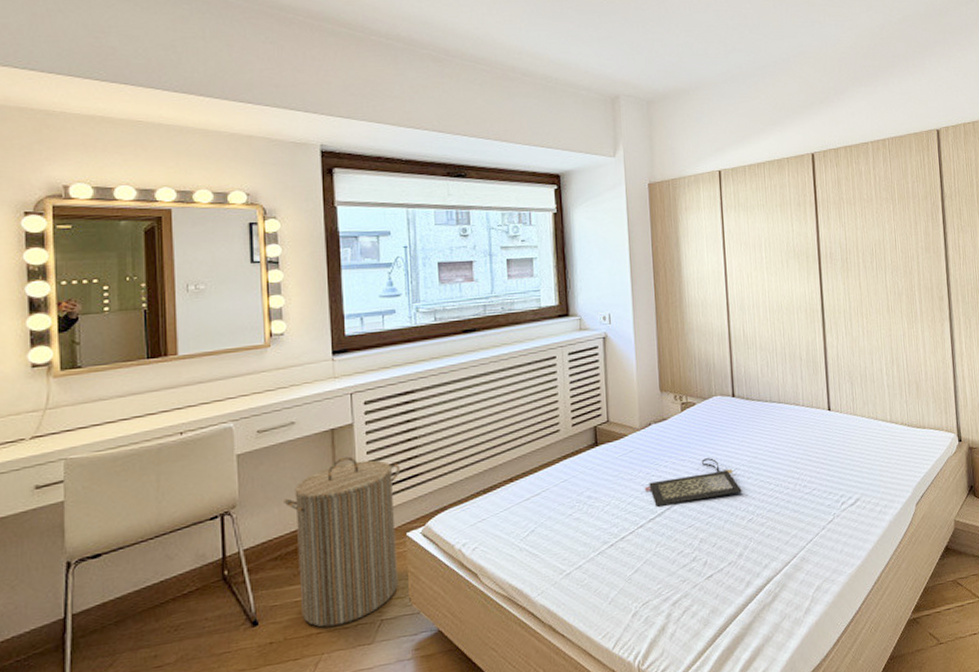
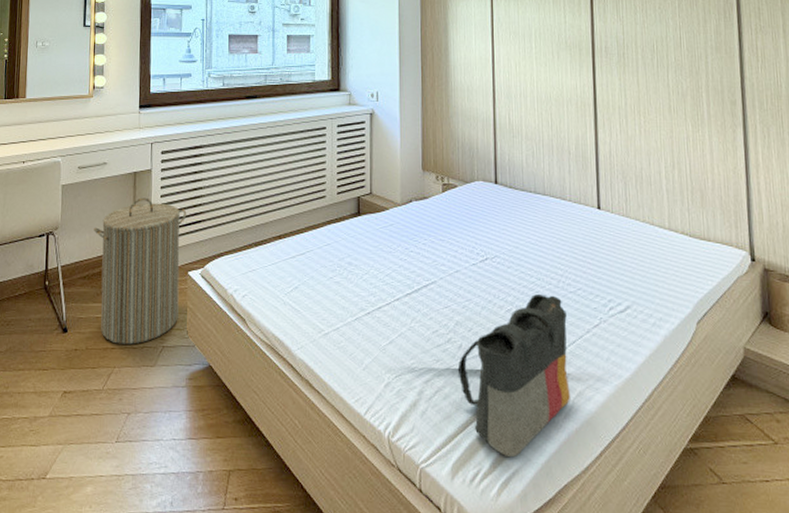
clutch bag: present [645,458,742,507] -> none [403,241,501,283]
tote bag: none [705,498,810,661] -> present [459,294,570,457]

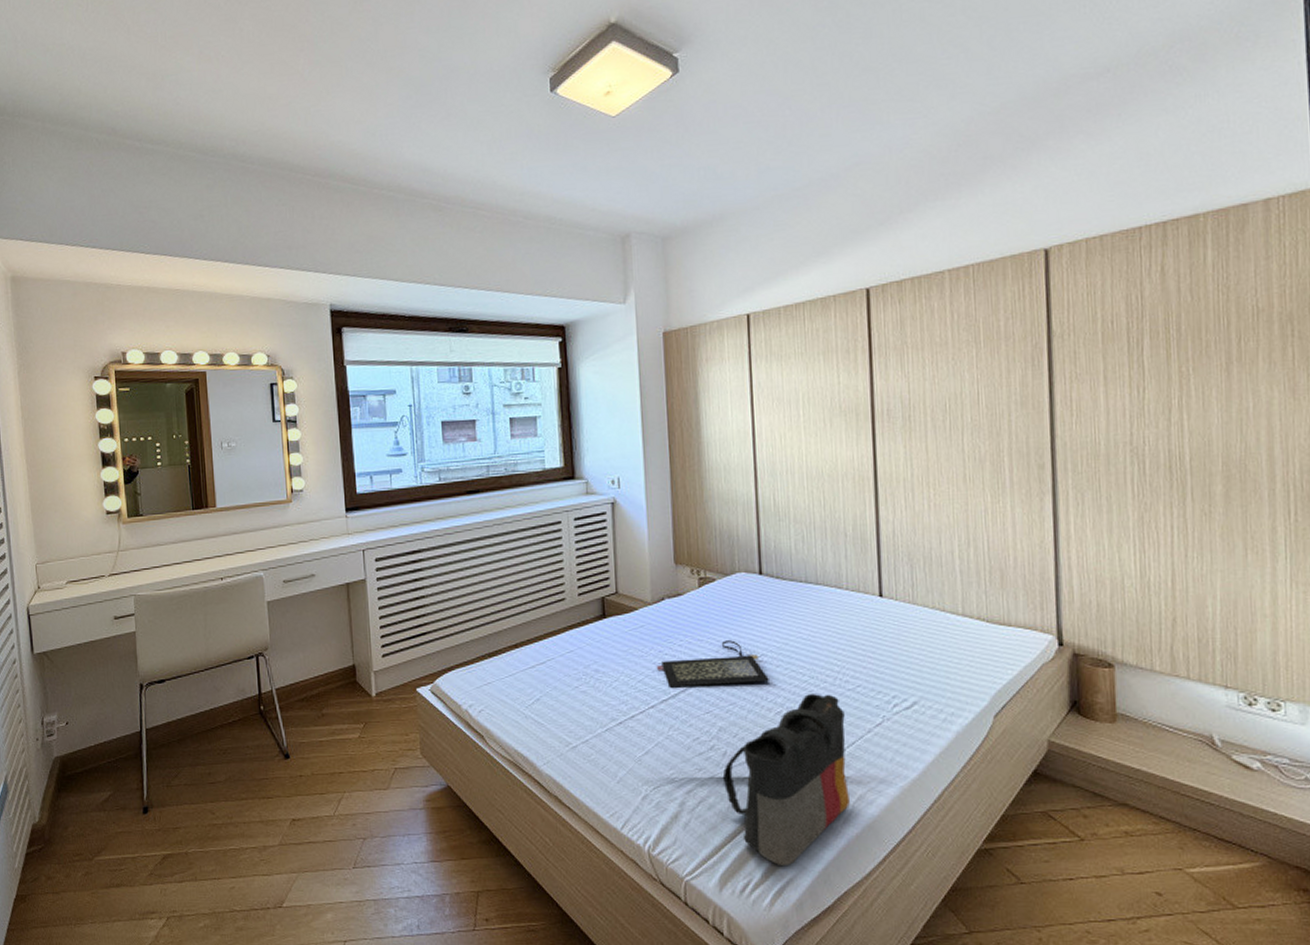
laundry hamper: present [94,197,187,345] -> none [307,610,410,768]
clutch bag: none [403,241,501,283] -> present [657,640,769,688]

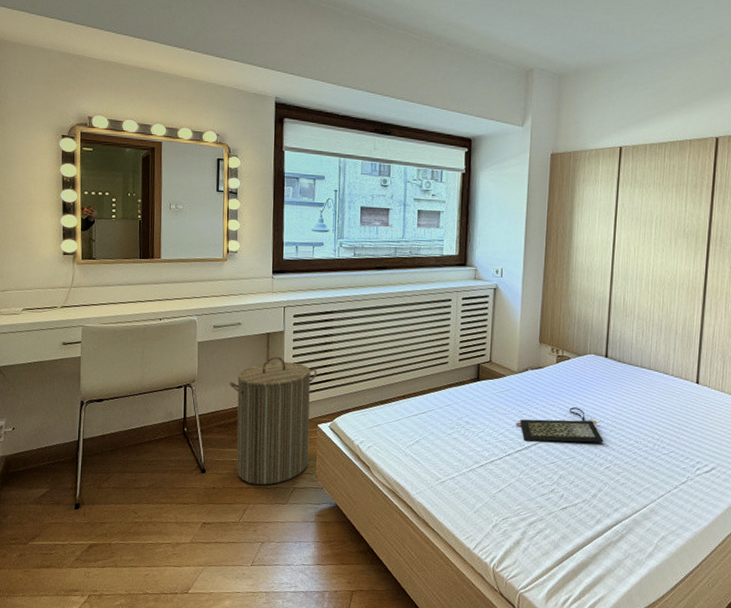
laundry hamper: none [307,610,410,768] -> present [229,356,318,485]
tote bag: present [723,694,850,865] -> none [559,455,659,586]

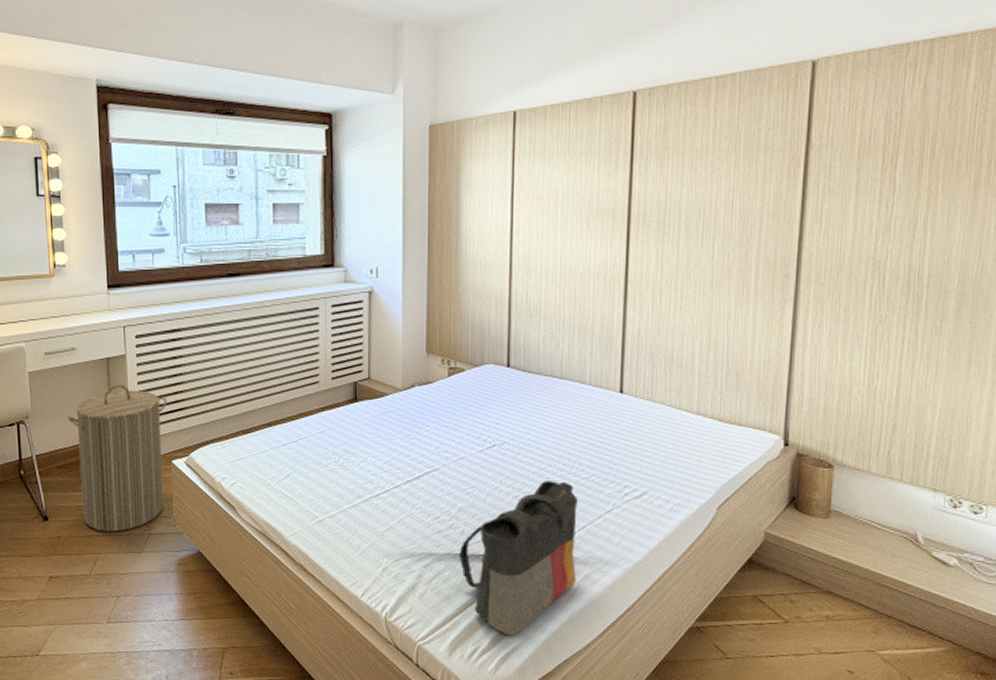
clutch bag: present [516,407,603,443] -> none [404,428,509,470]
tote bag: none [559,455,659,586] -> present [460,481,578,635]

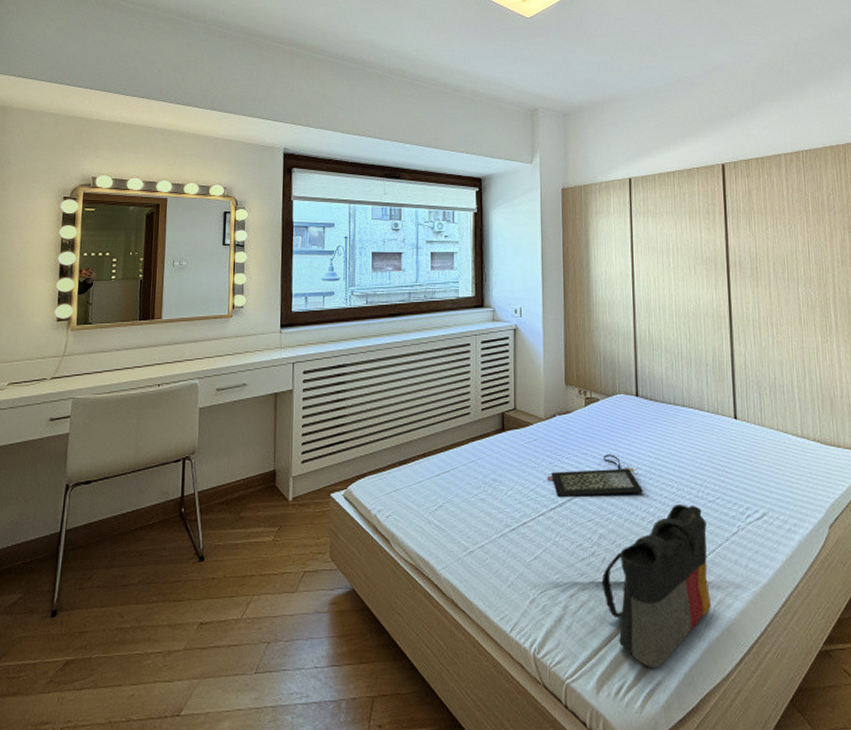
laundry hamper: present [67,384,167,532] -> none [232,419,330,571]
clutch bag: none [404,428,509,470] -> present [547,454,643,497]

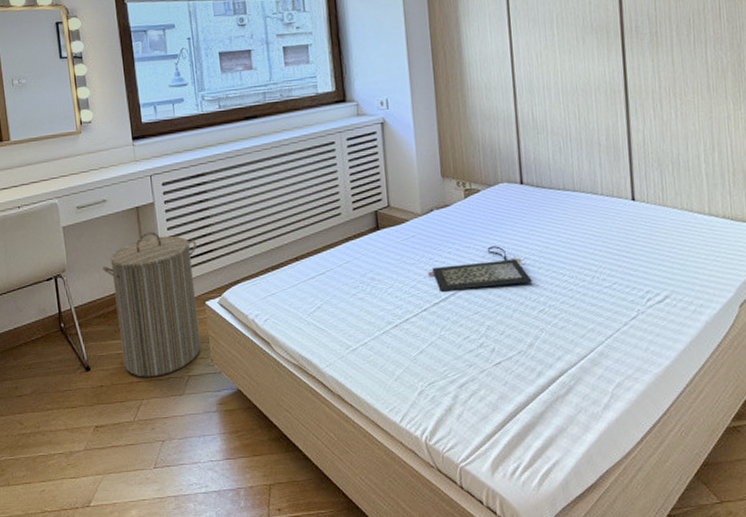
laundry hamper: none [232,419,330,571] -> present [102,231,201,377]
tote bag: present [603,505,711,667] -> none [492,291,609,449]

